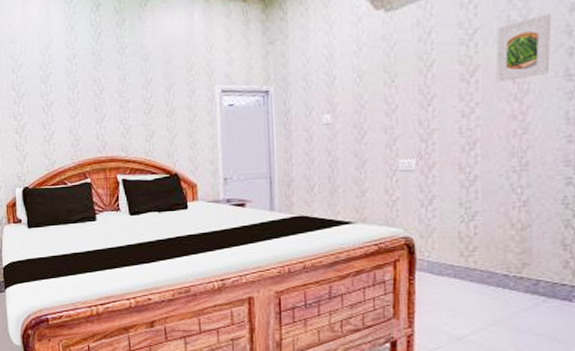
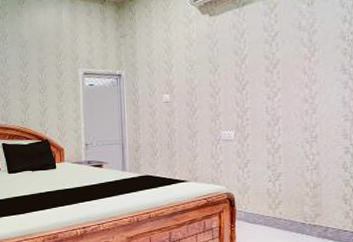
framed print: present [496,13,552,82] -> none [291,23,331,73]

